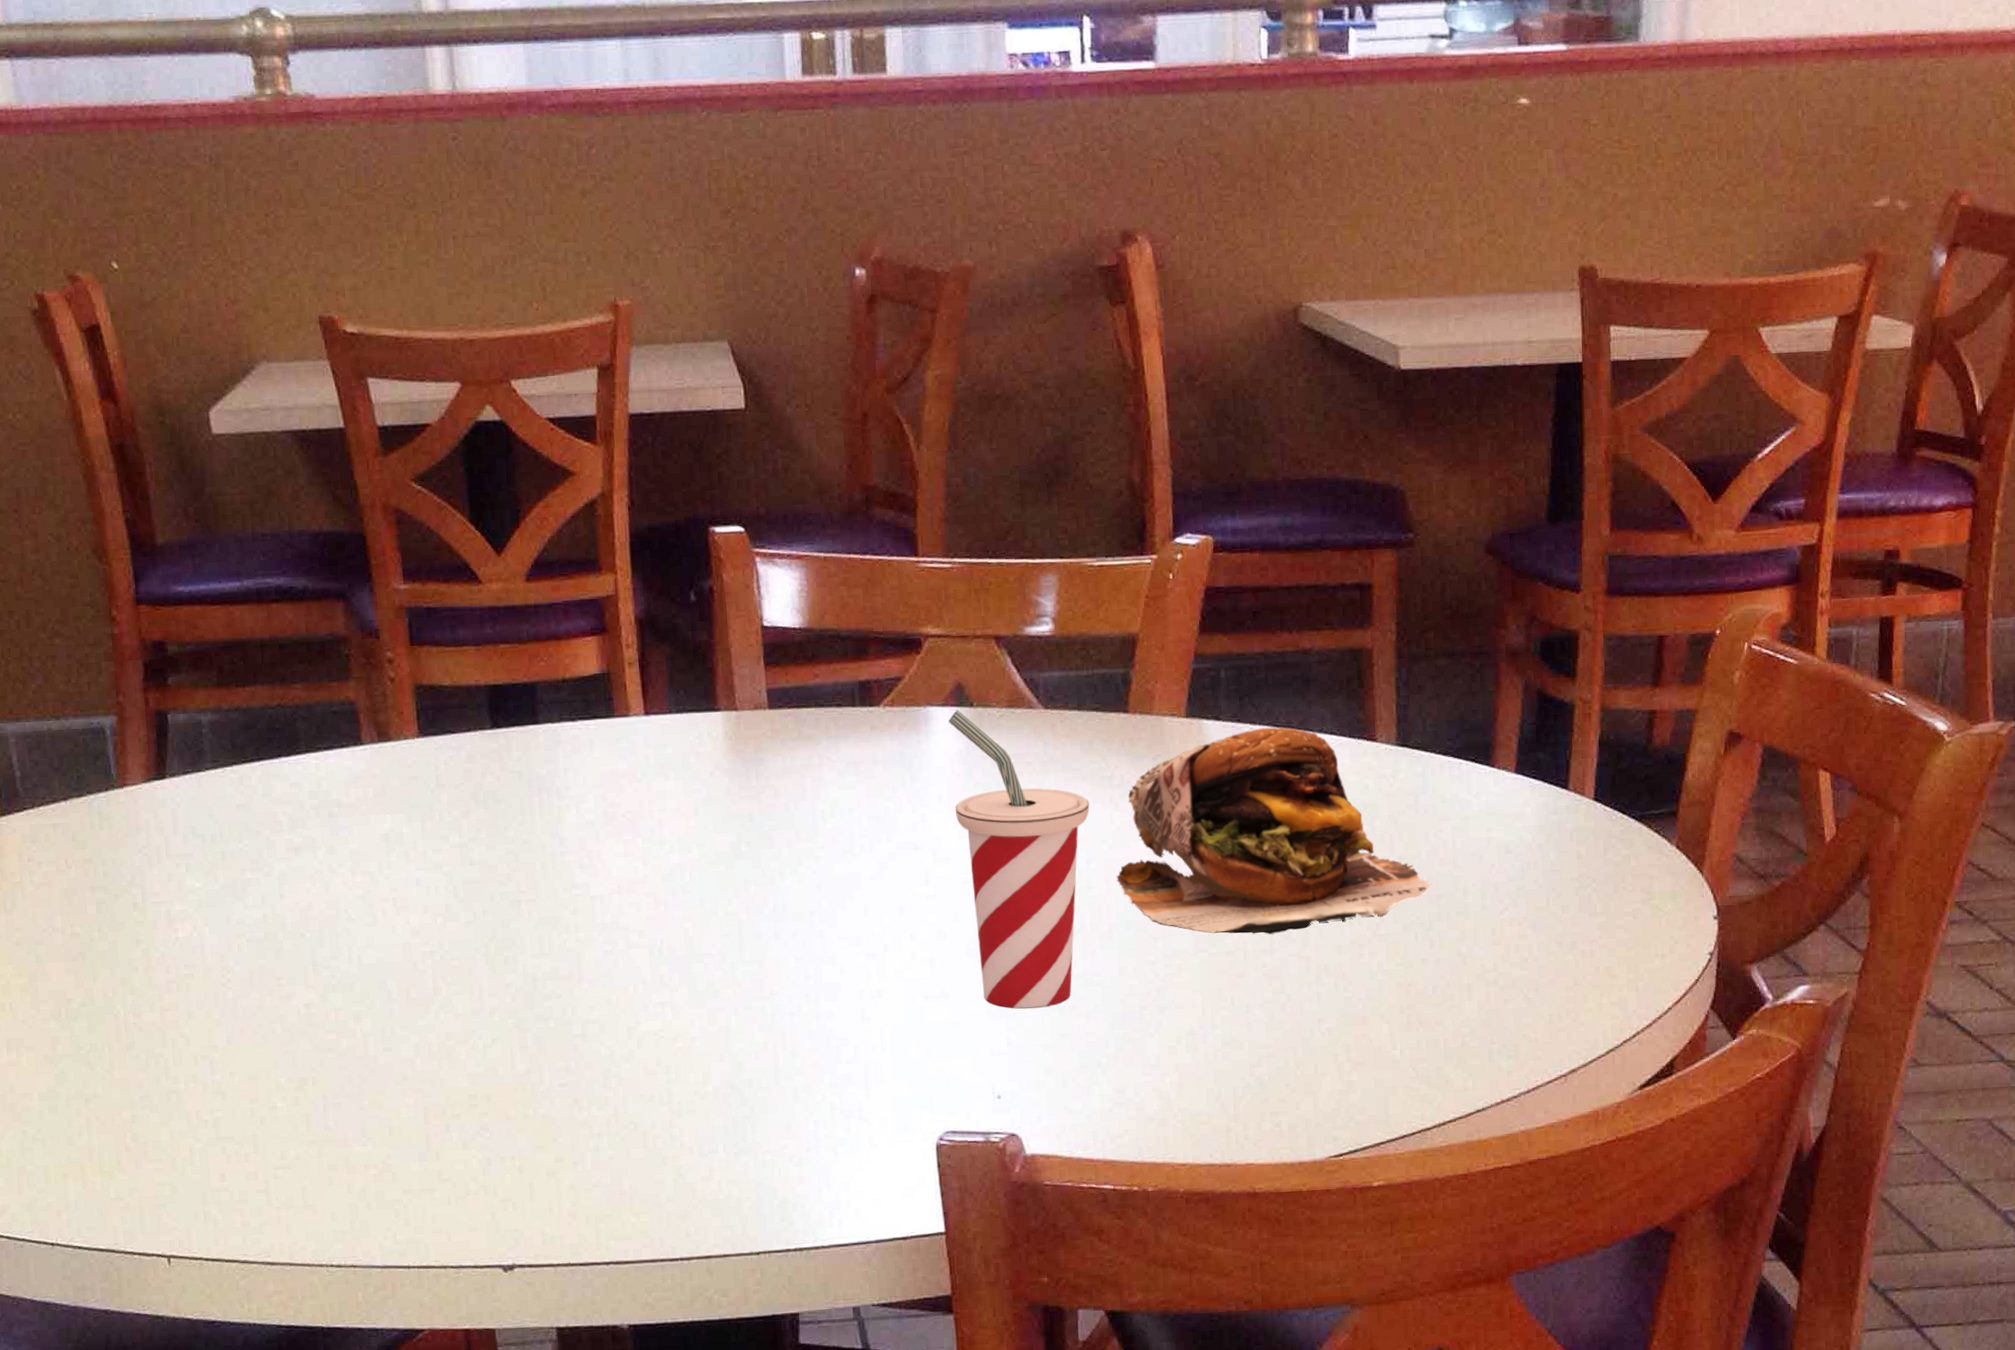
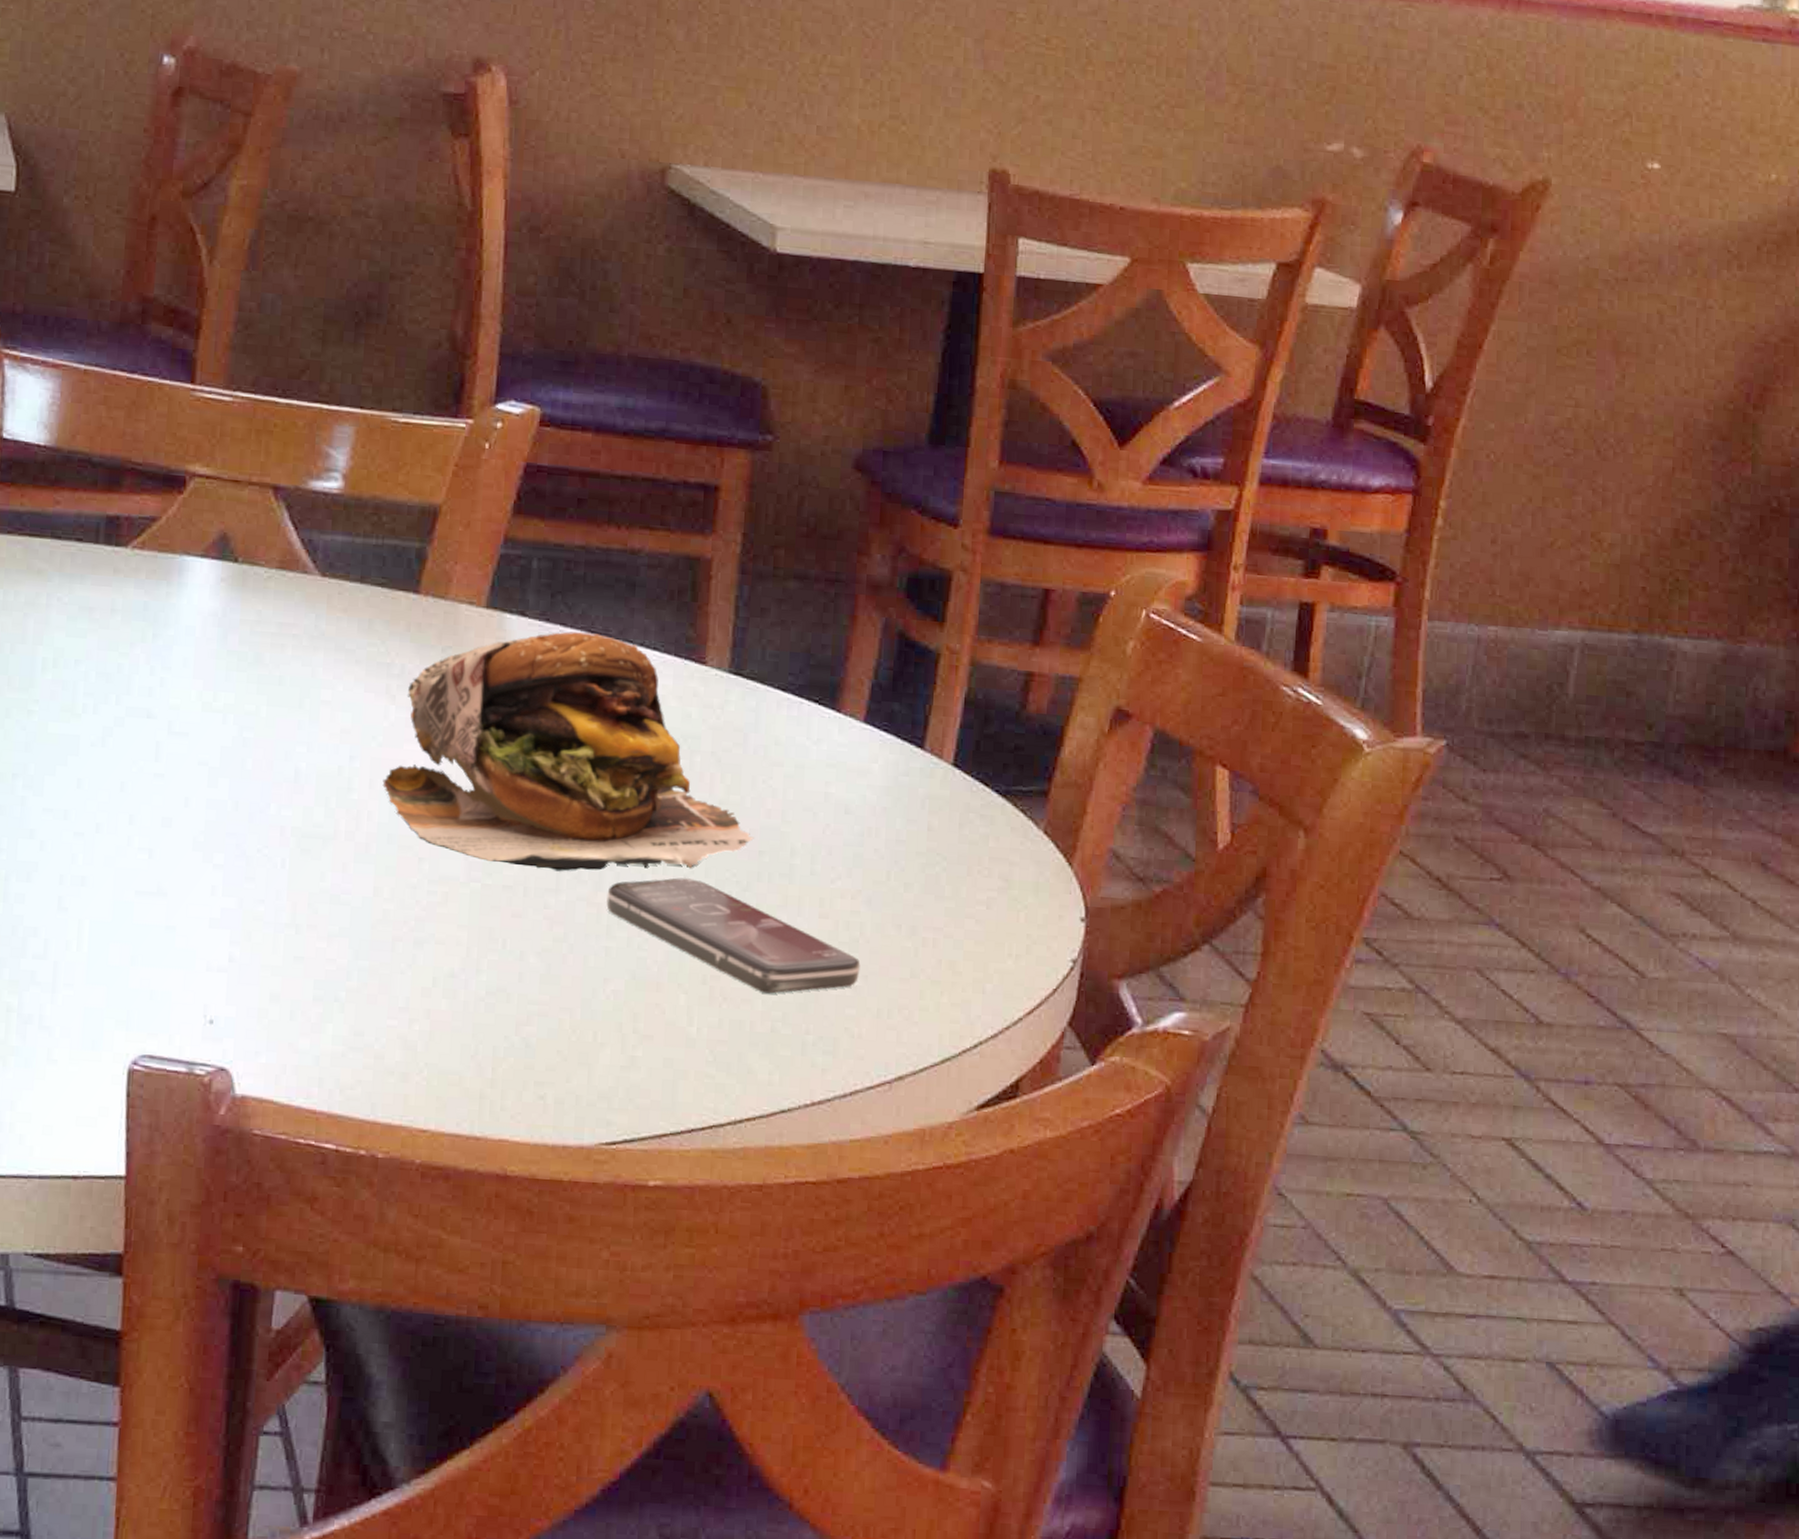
beverage cup: present [948,710,1090,1009] -> none [201,564,362,922]
mobile phone: none [1313,926,1532,1015] -> present [606,877,861,994]

